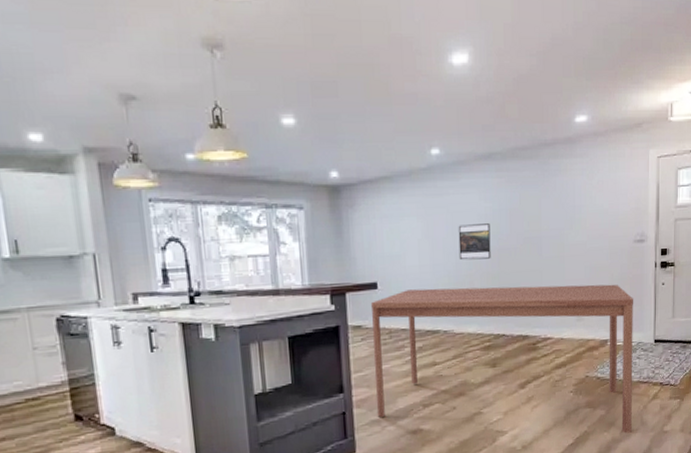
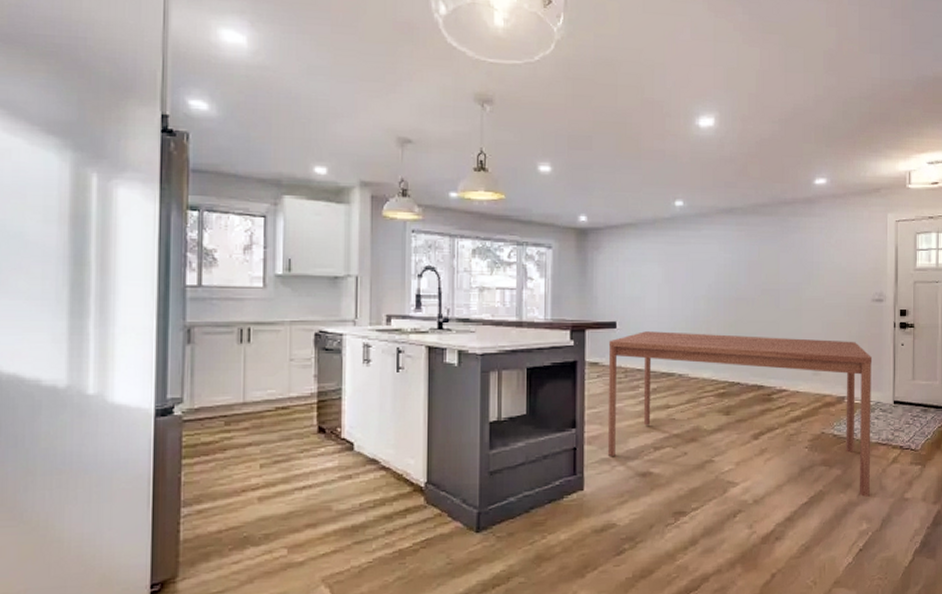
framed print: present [458,223,491,261] -> none [697,273,729,307]

